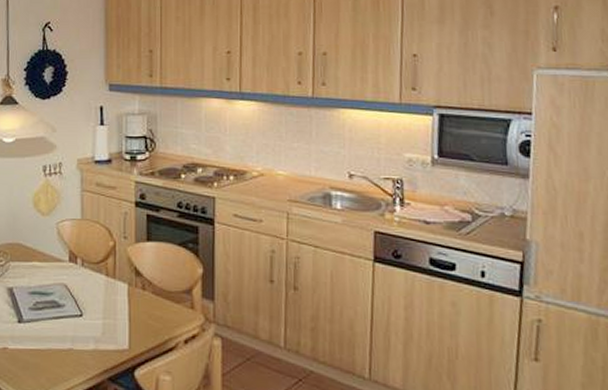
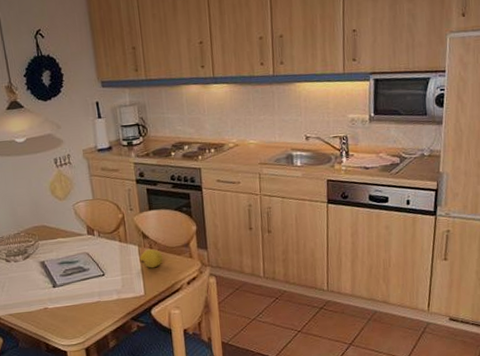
fruit: none [128,289,157,316] -> present [139,248,163,269]

